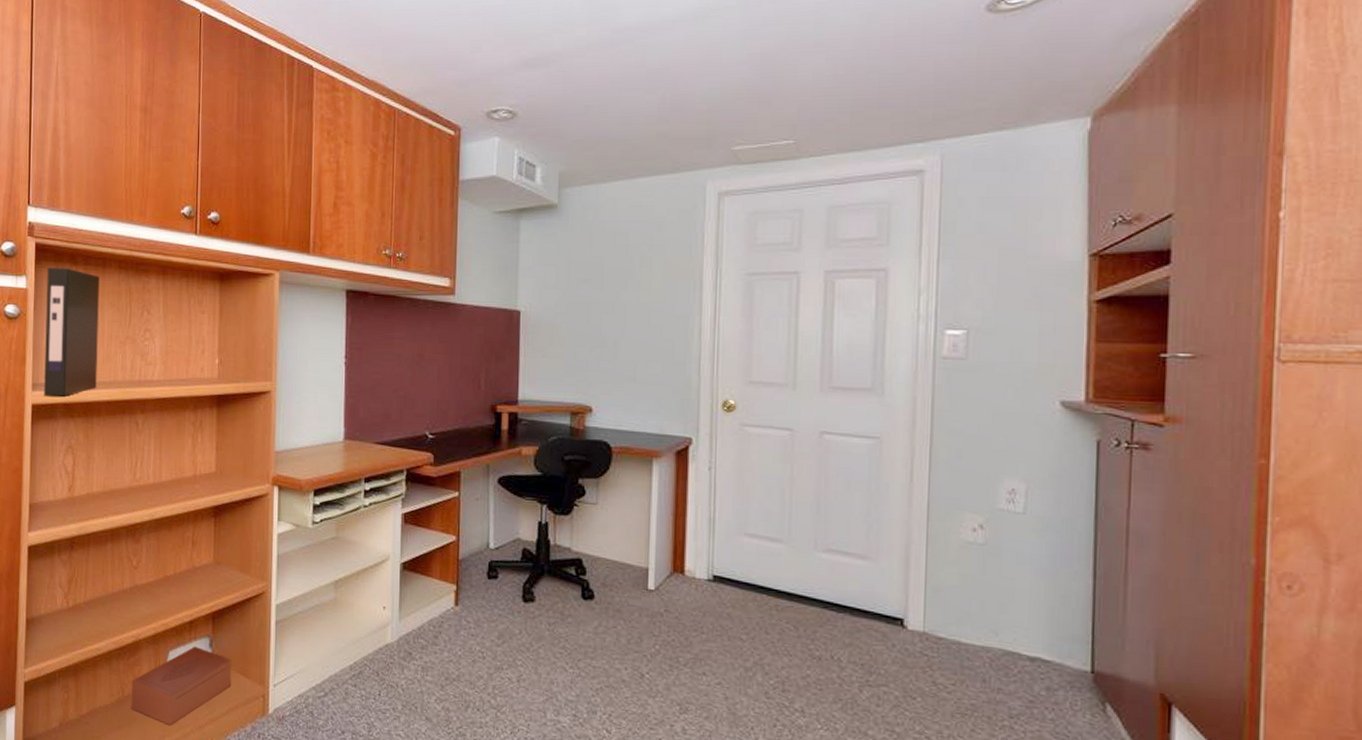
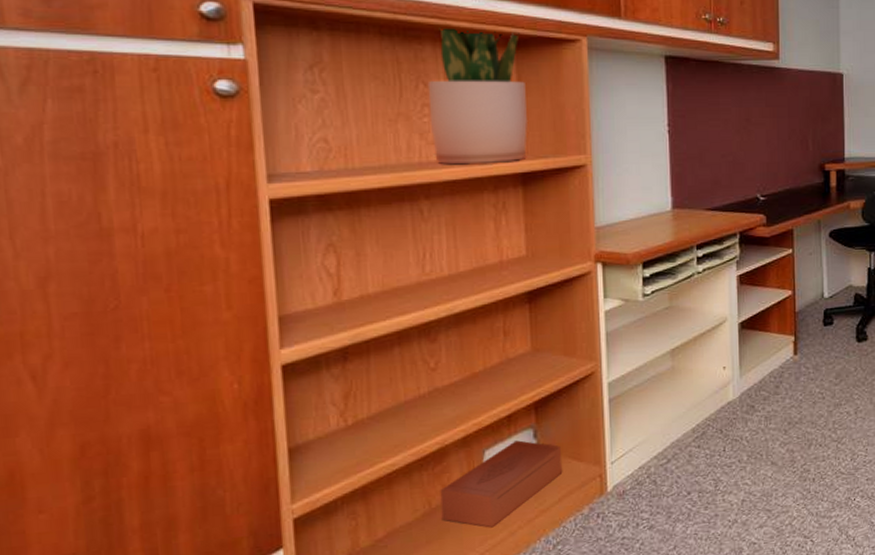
binder: present [44,267,100,397] -> none [275,33,362,189]
planter: none [149,263,226,385] -> present [427,27,527,165]

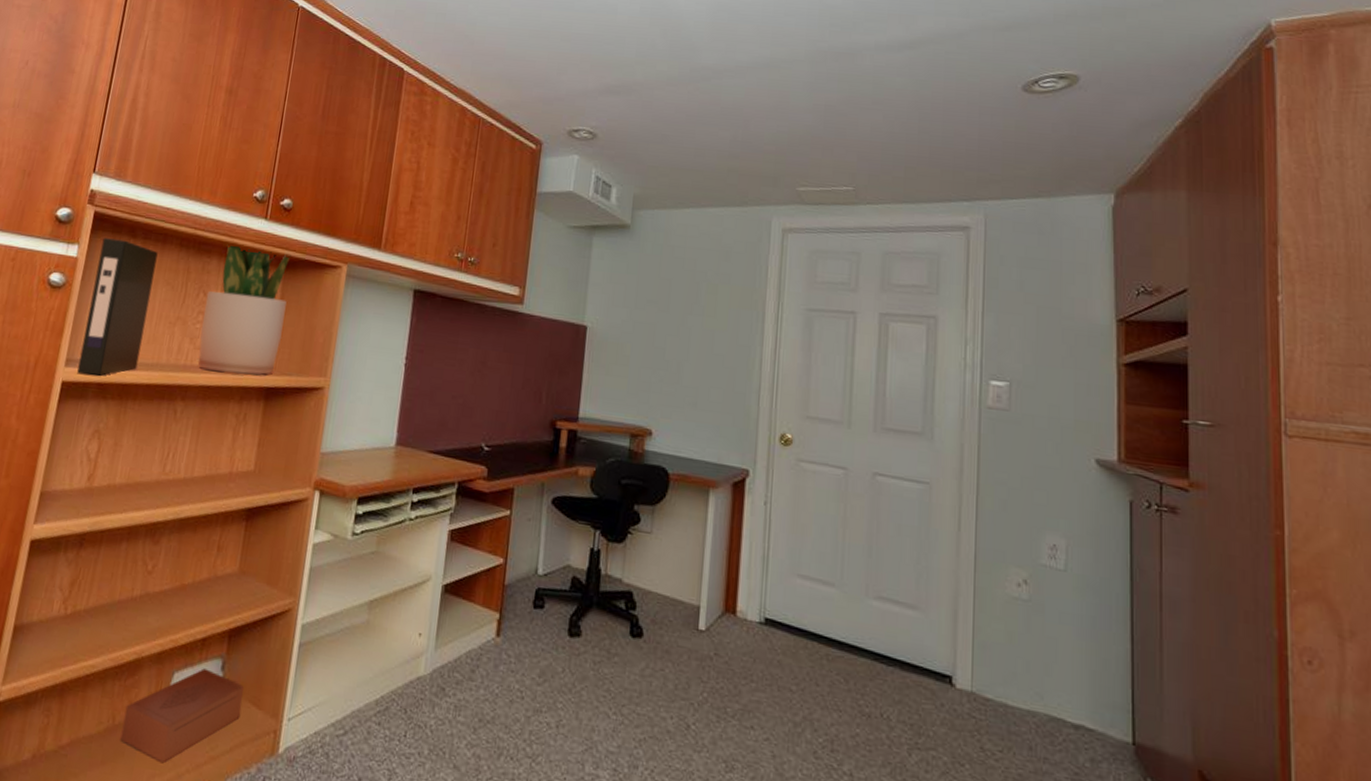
binder: none [275,33,362,189] -> present [77,238,158,376]

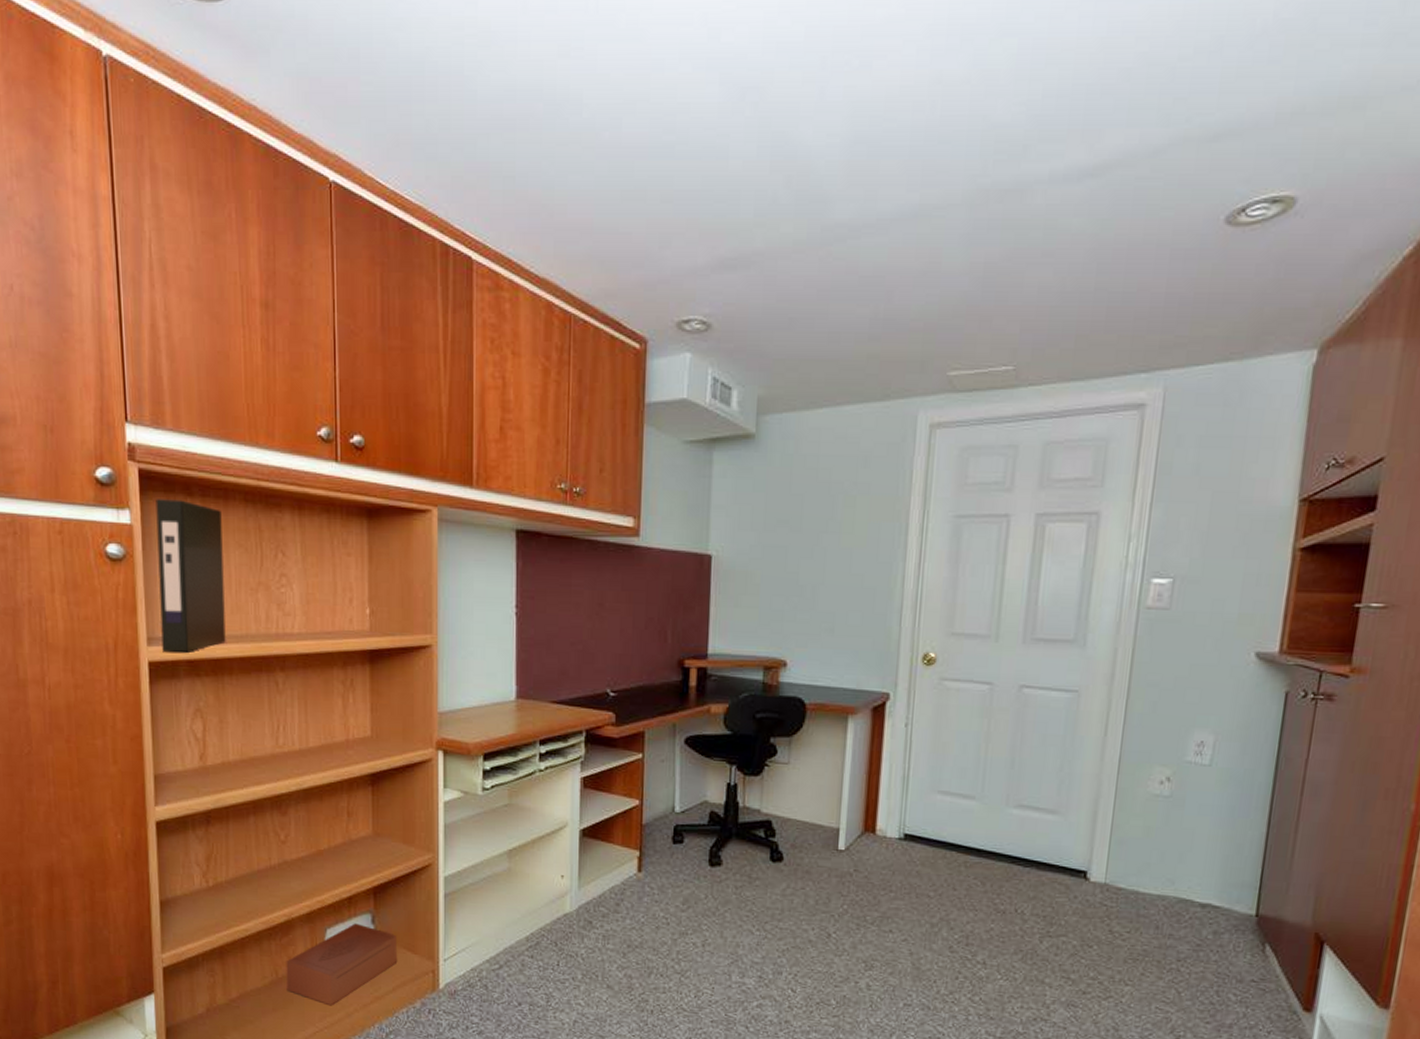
planter: present [198,244,291,375] -> none [286,495,376,639]

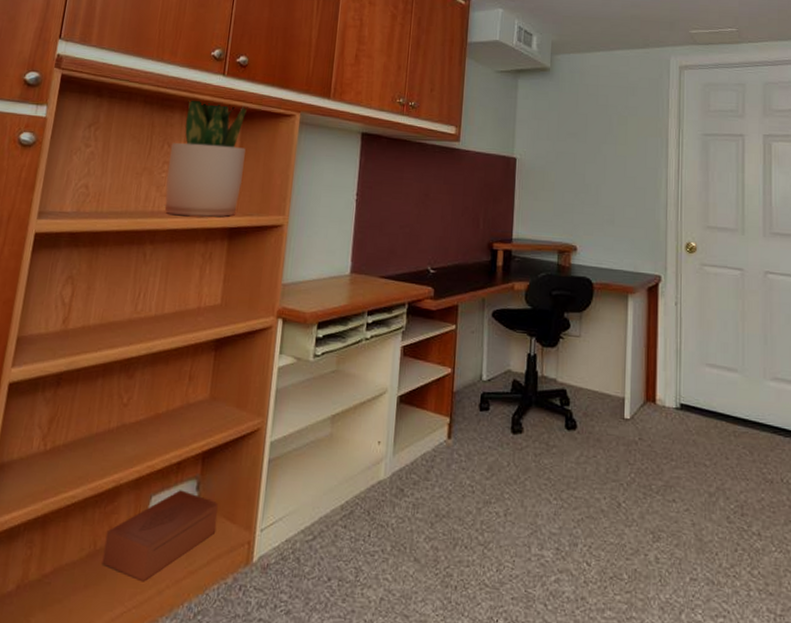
binder: present [155,499,226,653] -> none [49,98,124,226]
planter: none [286,495,376,639] -> present [164,99,248,217]

